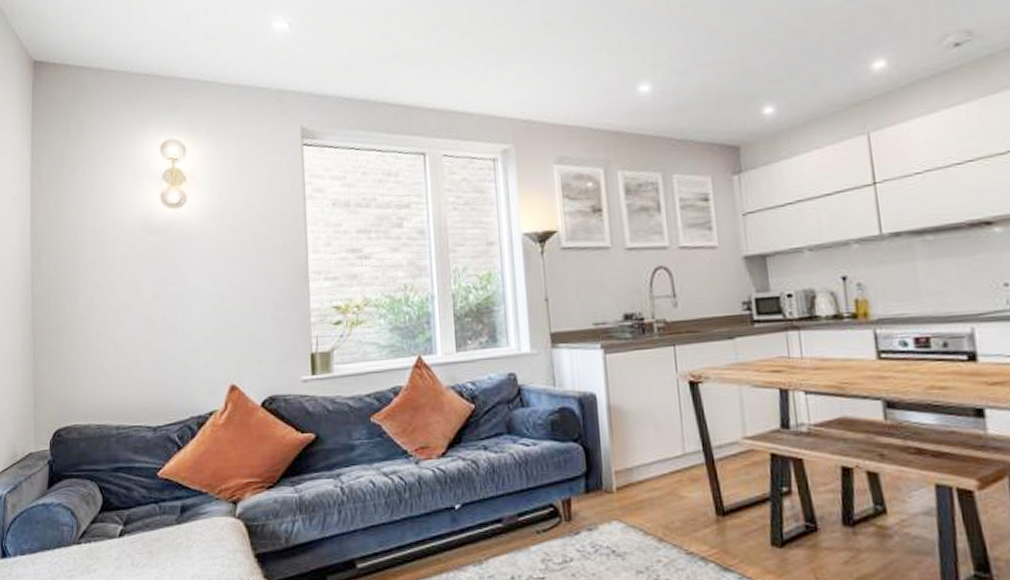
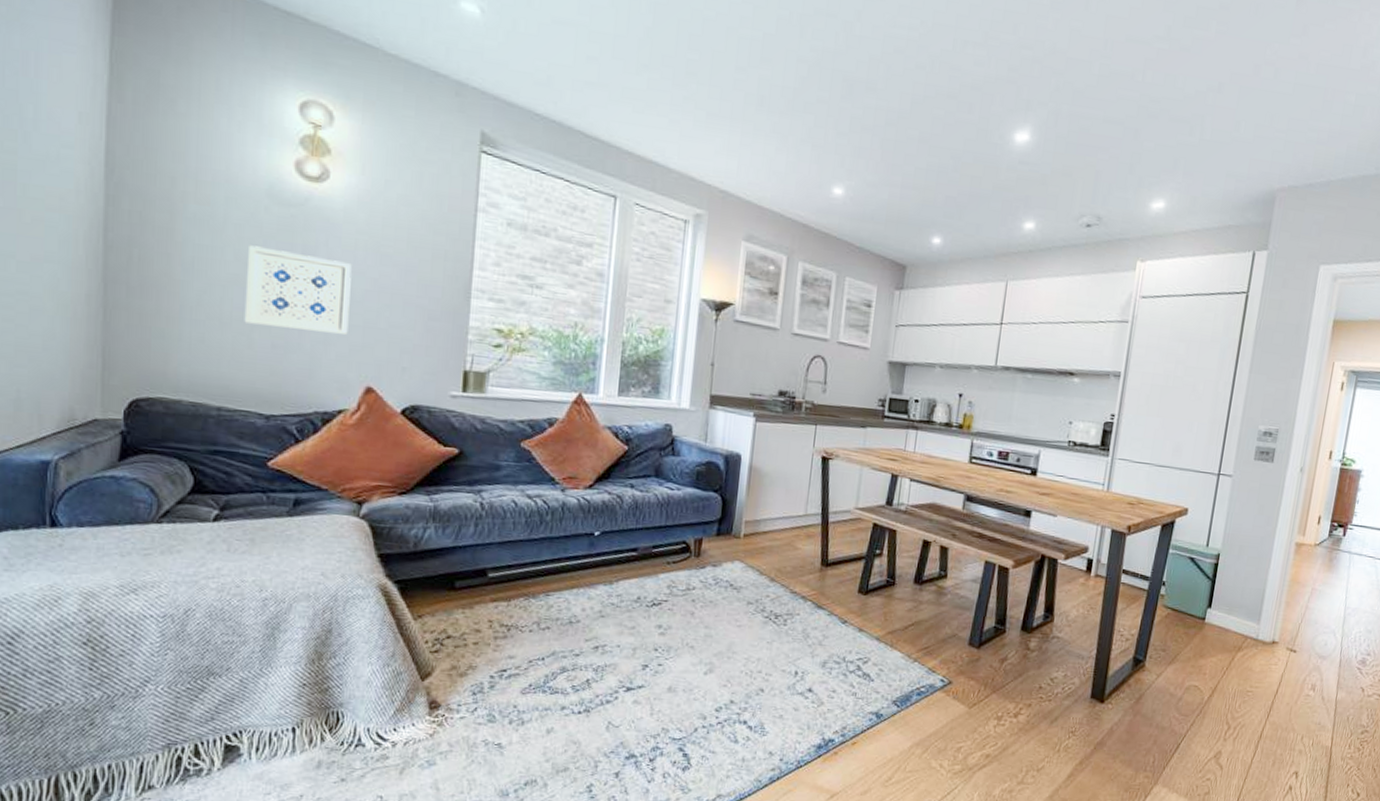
wall art: none [131,272,212,345] -> present [244,245,352,335]

